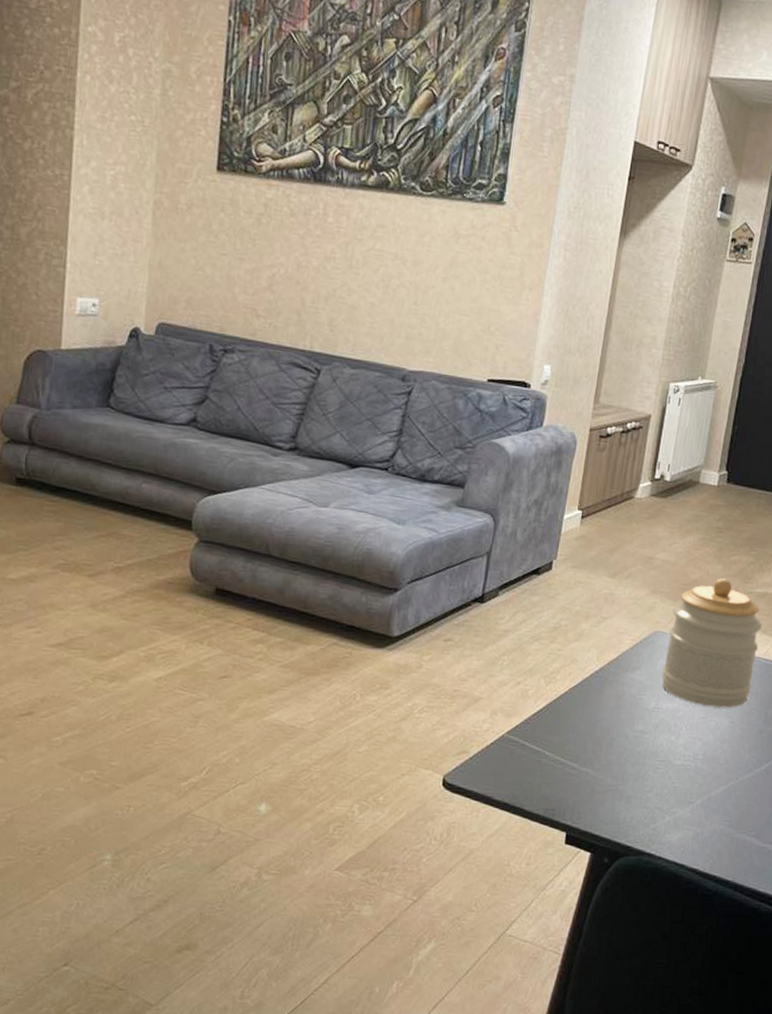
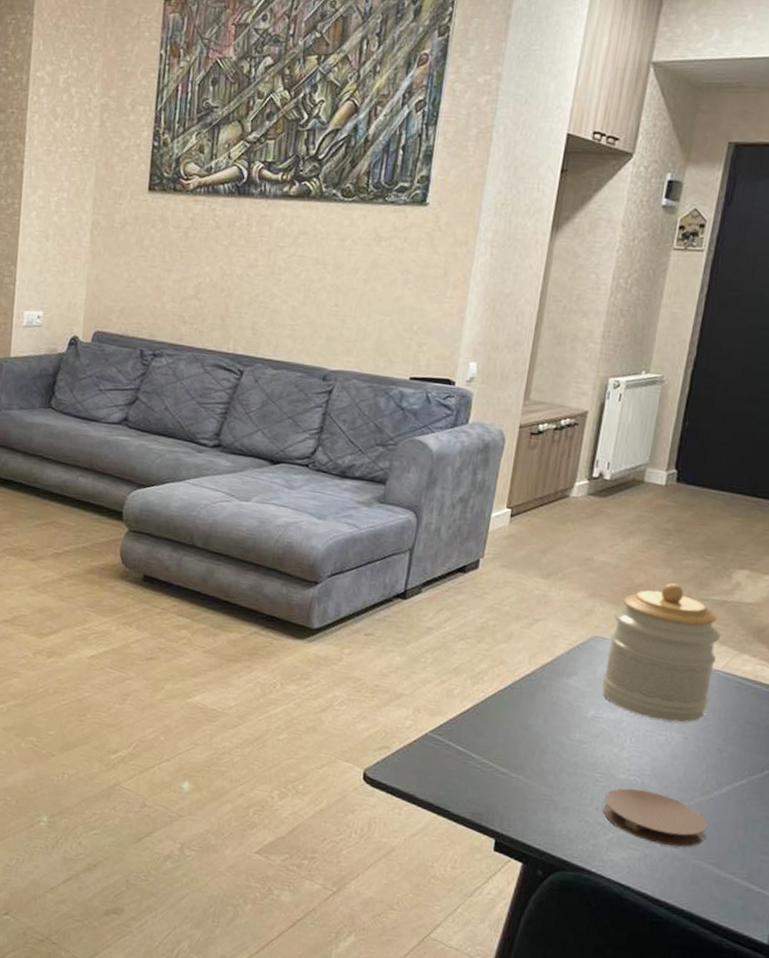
coaster: none [661,773,749,823] -> present [602,788,707,847]

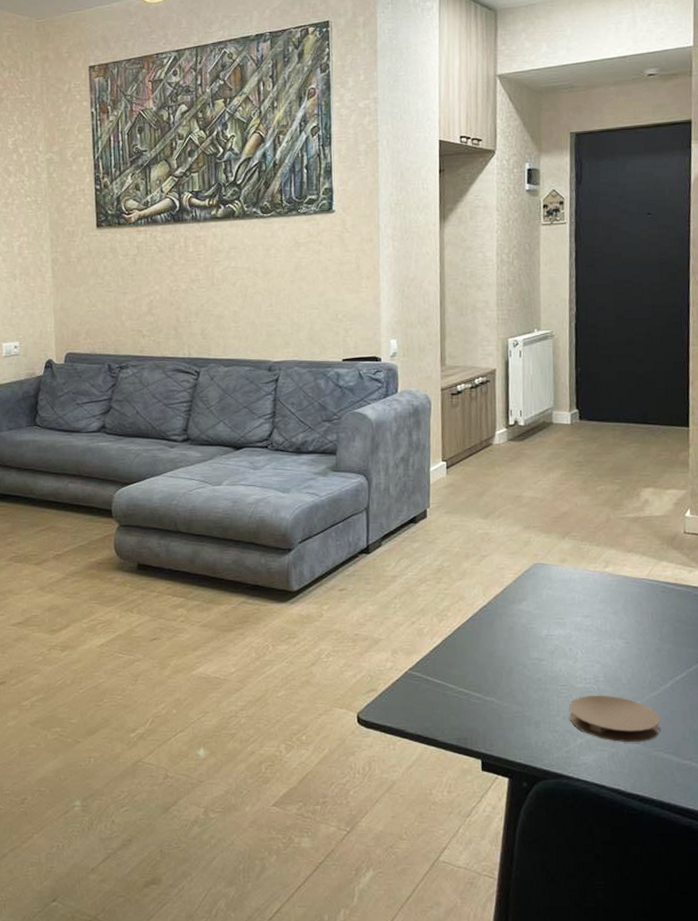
jar: present [602,583,721,723] -> none [548,508,641,630]

